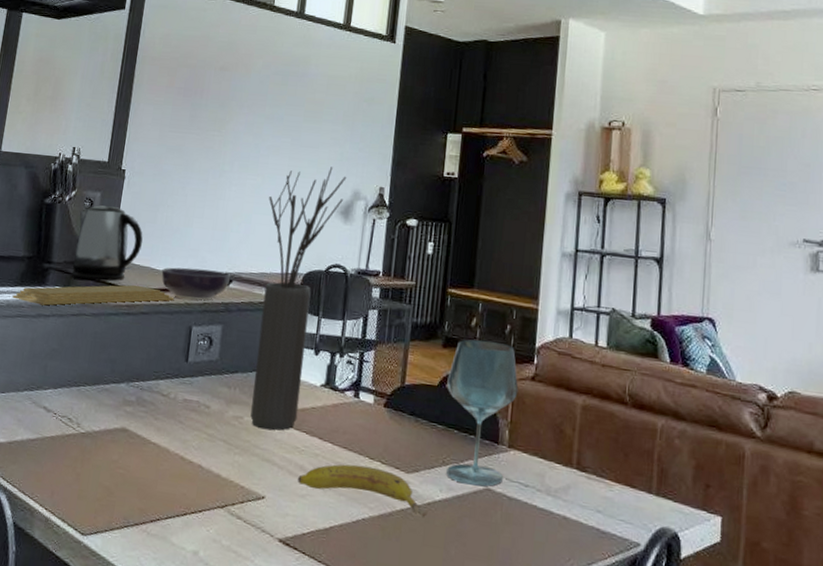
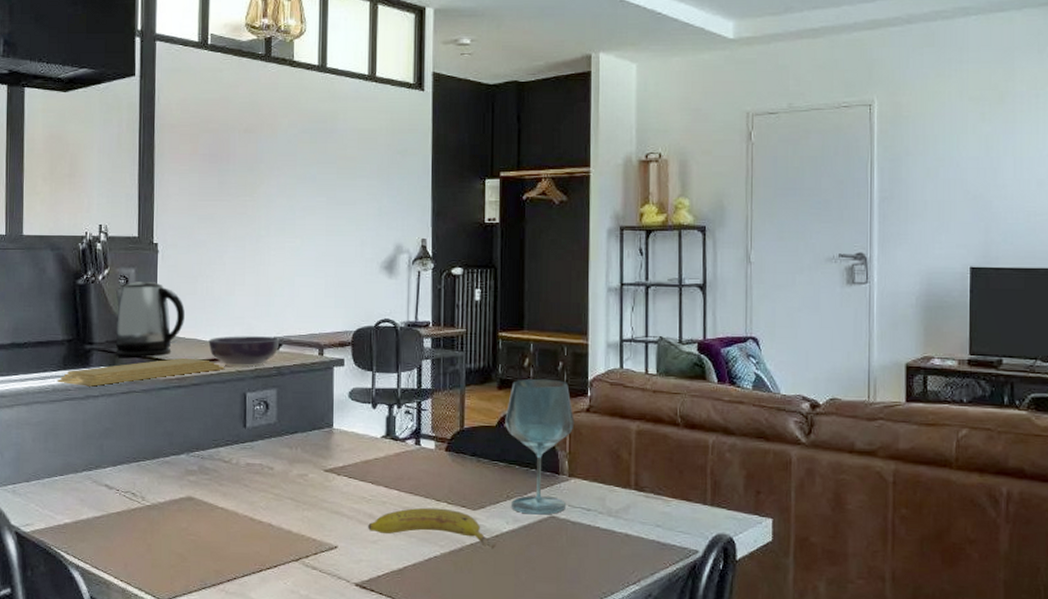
vase: present [250,167,347,430] -> none [310,223,387,483]

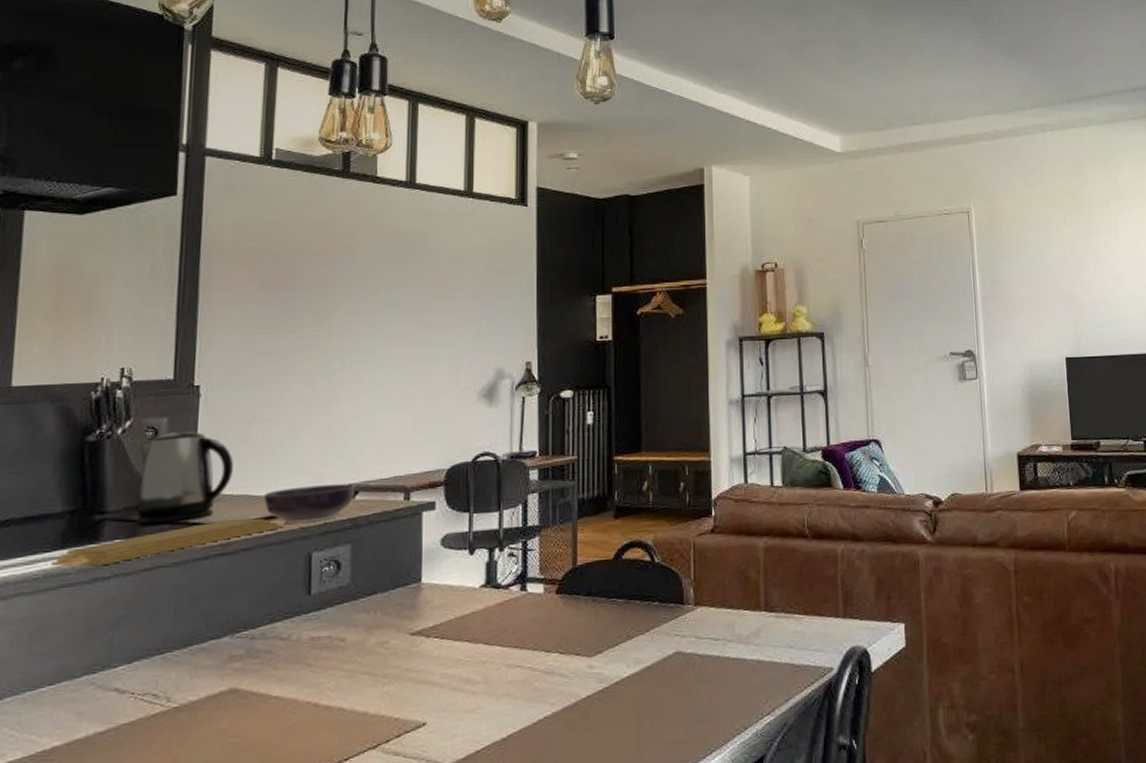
fruit: present [368,507,497,548] -> none [464,659,616,700]
wine glass: present [505,378,575,515] -> none [623,501,699,654]

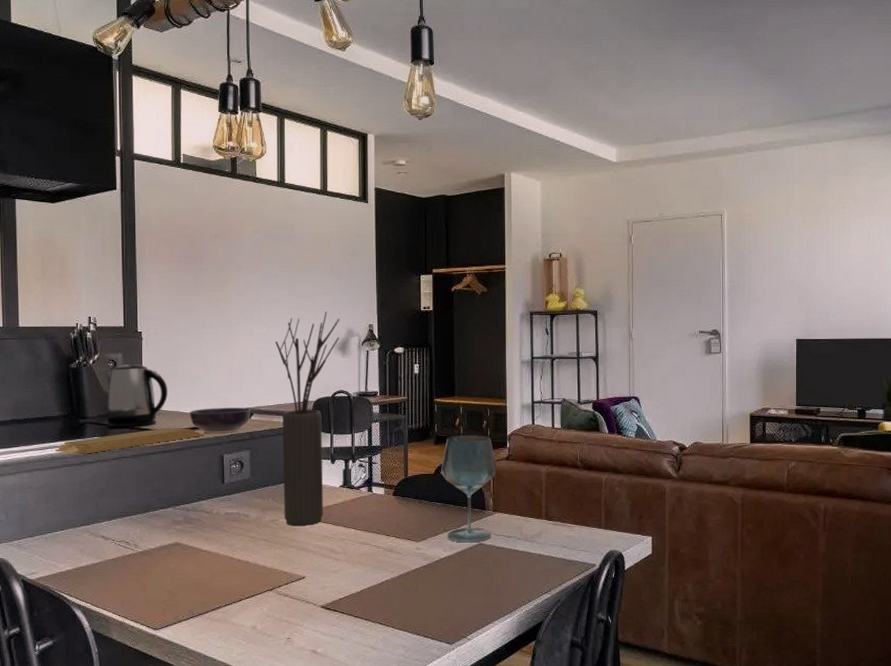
vase: none [394,347,486,649] -> present [275,312,340,526]
wine glass: none [623,501,699,654] -> present [441,434,497,543]

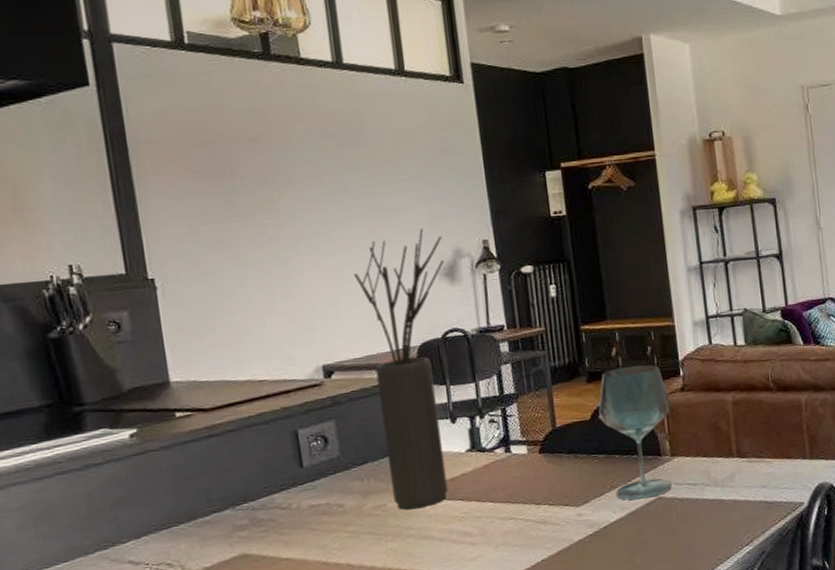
cutting board: present [55,427,204,454] -> none [40,401,266,457]
kettle: present [106,365,168,429] -> none [106,323,205,415]
bowl: present [189,407,251,433] -> none [240,364,331,405]

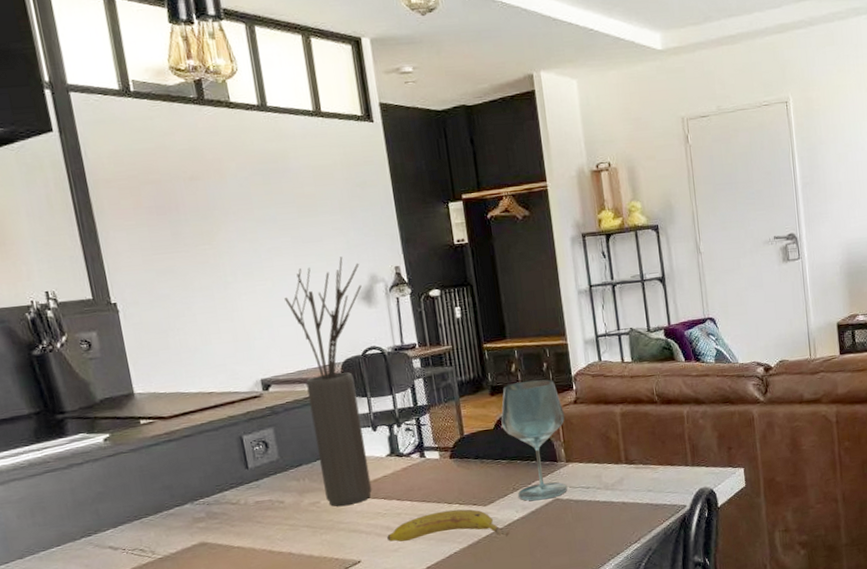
fruit: none [464,510,606,550] -> present [387,509,510,542]

